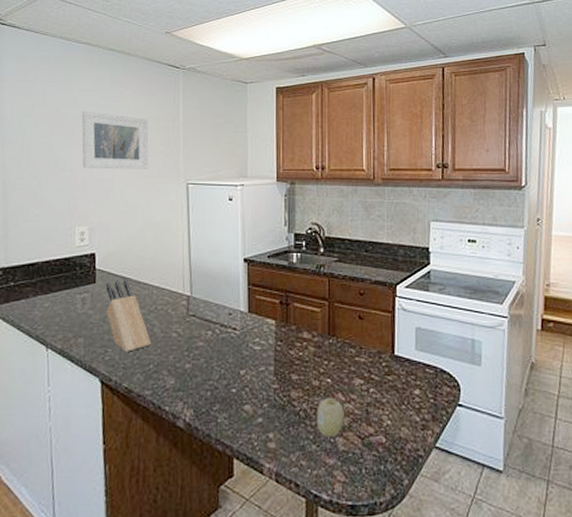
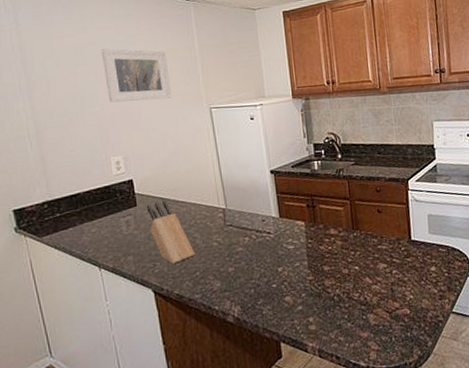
fruit: present [316,398,344,437] -> none [348,282,373,315]

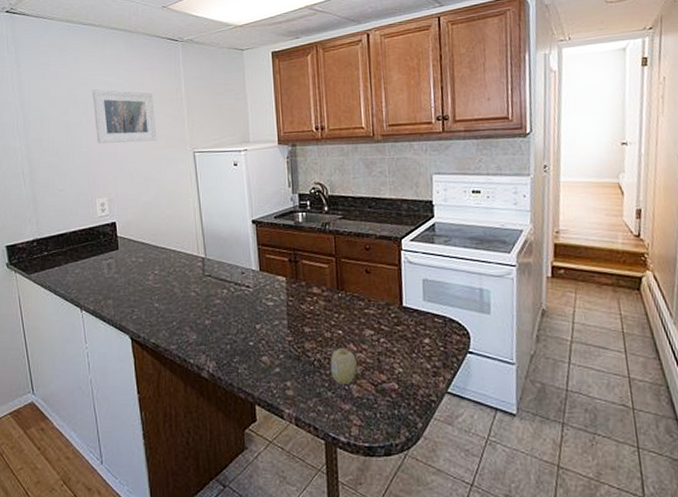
knife block: present [146,200,196,264] -> none [127,244,173,311]
fruit: none [348,282,373,315] -> present [330,348,357,385]

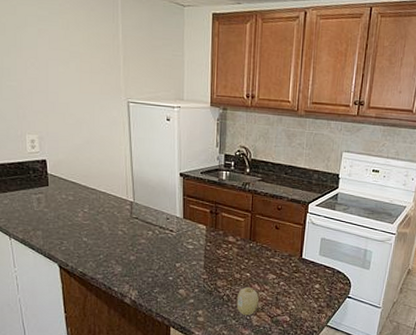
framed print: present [92,90,157,144] -> none [22,21,91,85]

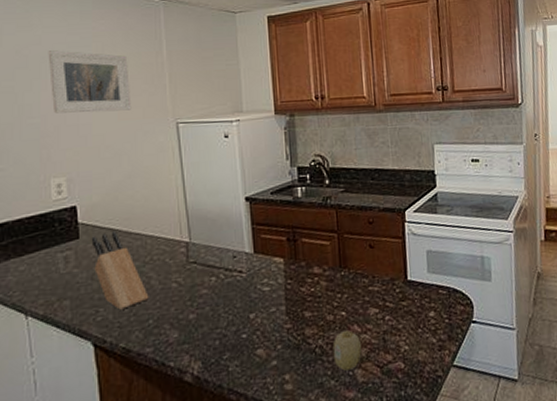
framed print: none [22,21,91,85] -> present [48,50,132,114]
knife block: none [57,184,101,244] -> present [91,231,149,310]

